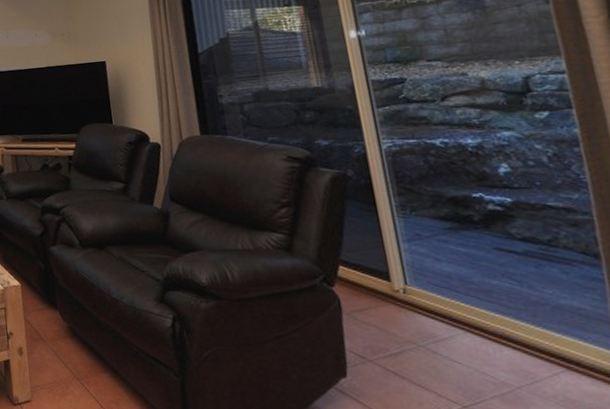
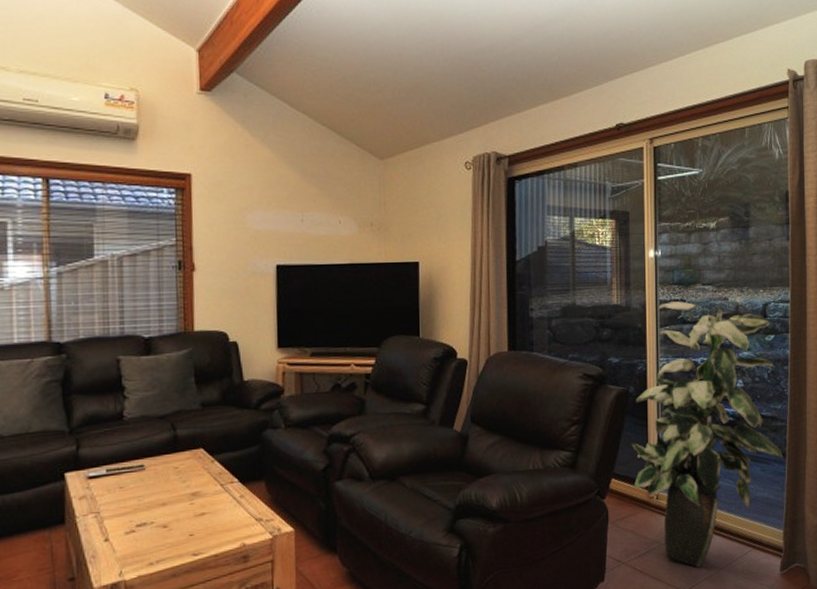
indoor plant: none [357,80,596,382] -> present [631,301,783,568]

